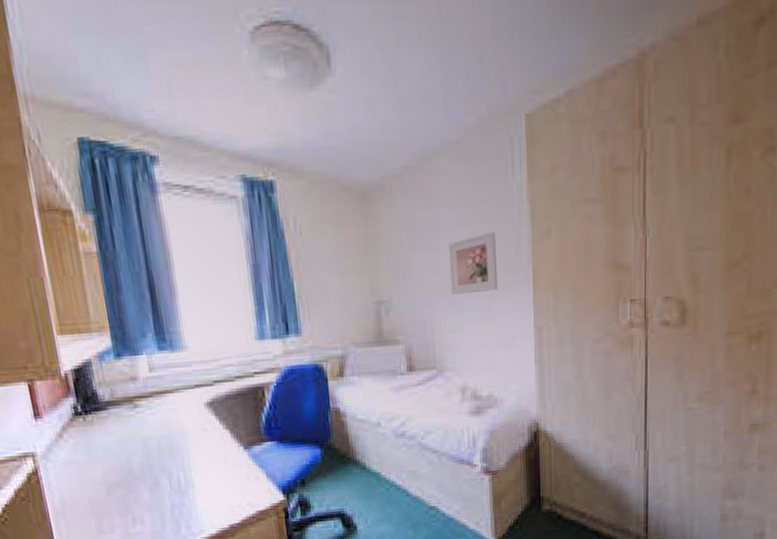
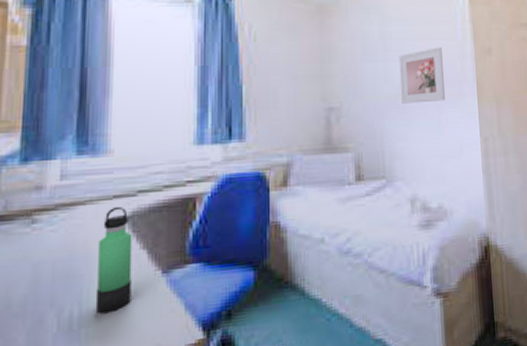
thermos bottle: none [189,394,223,479] -> present [95,206,133,314]

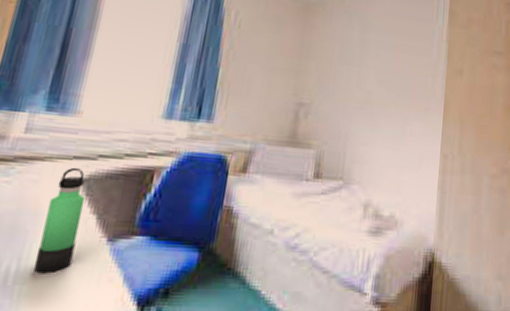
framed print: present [398,47,446,104] -> none [370,61,416,113]

